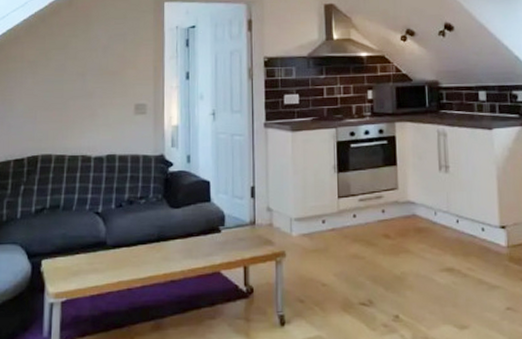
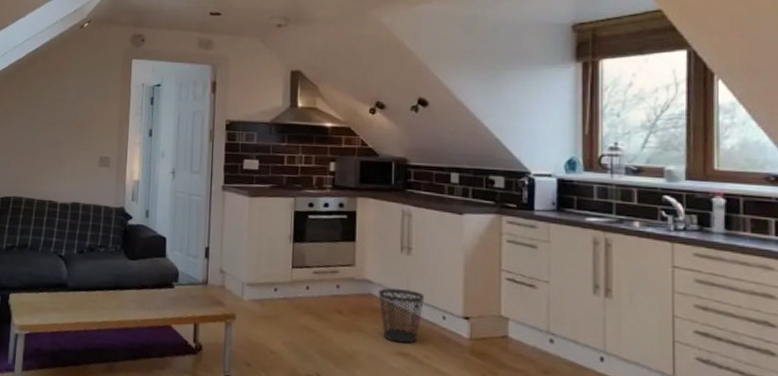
wastebasket: none [421,207,464,259] -> present [378,288,424,344]

